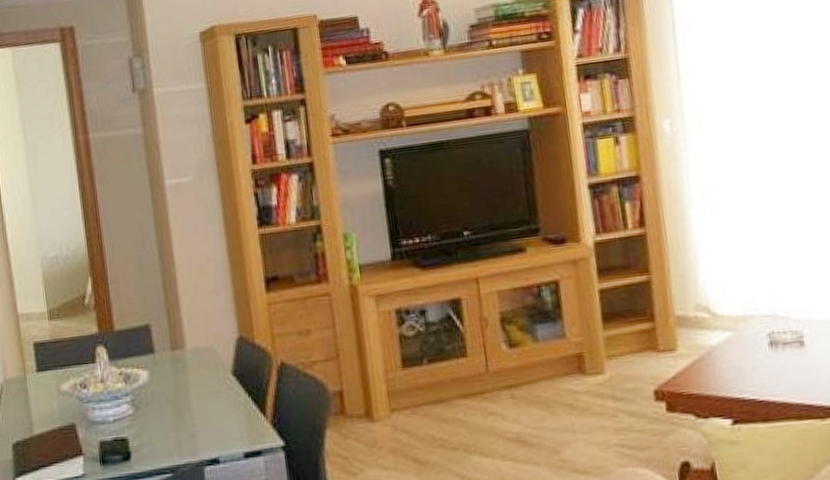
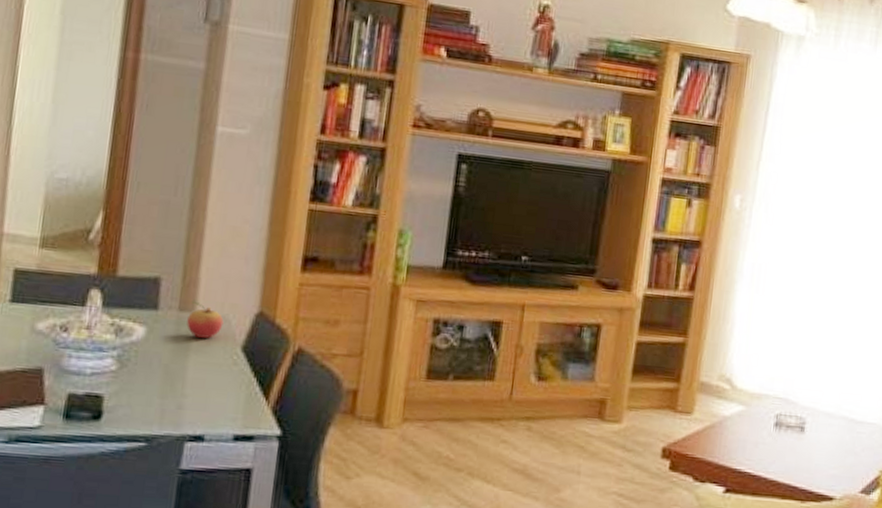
fruit: none [180,339,211,372] -> present [186,302,224,339]

